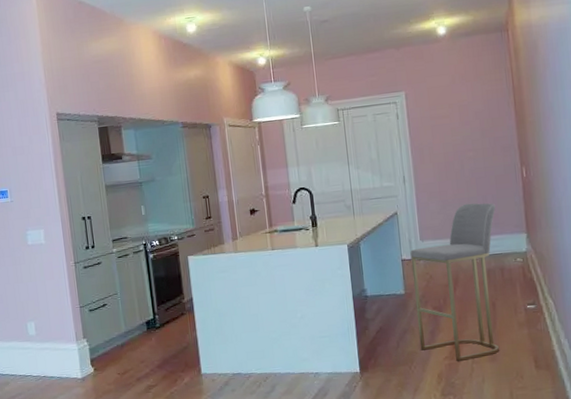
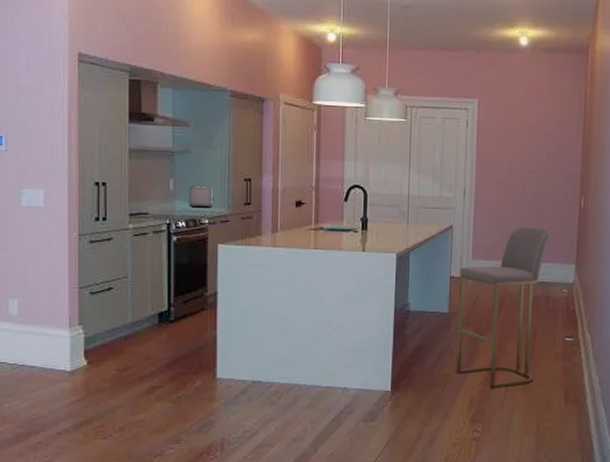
toaster: none [158,207,180,228] -> present [189,186,214,208]

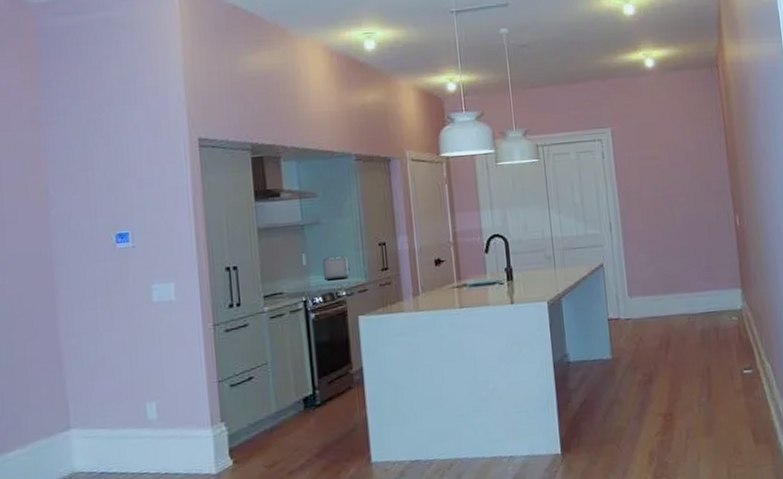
bar stool: present [456,226,550,388] -> none [617,254,715,437]

